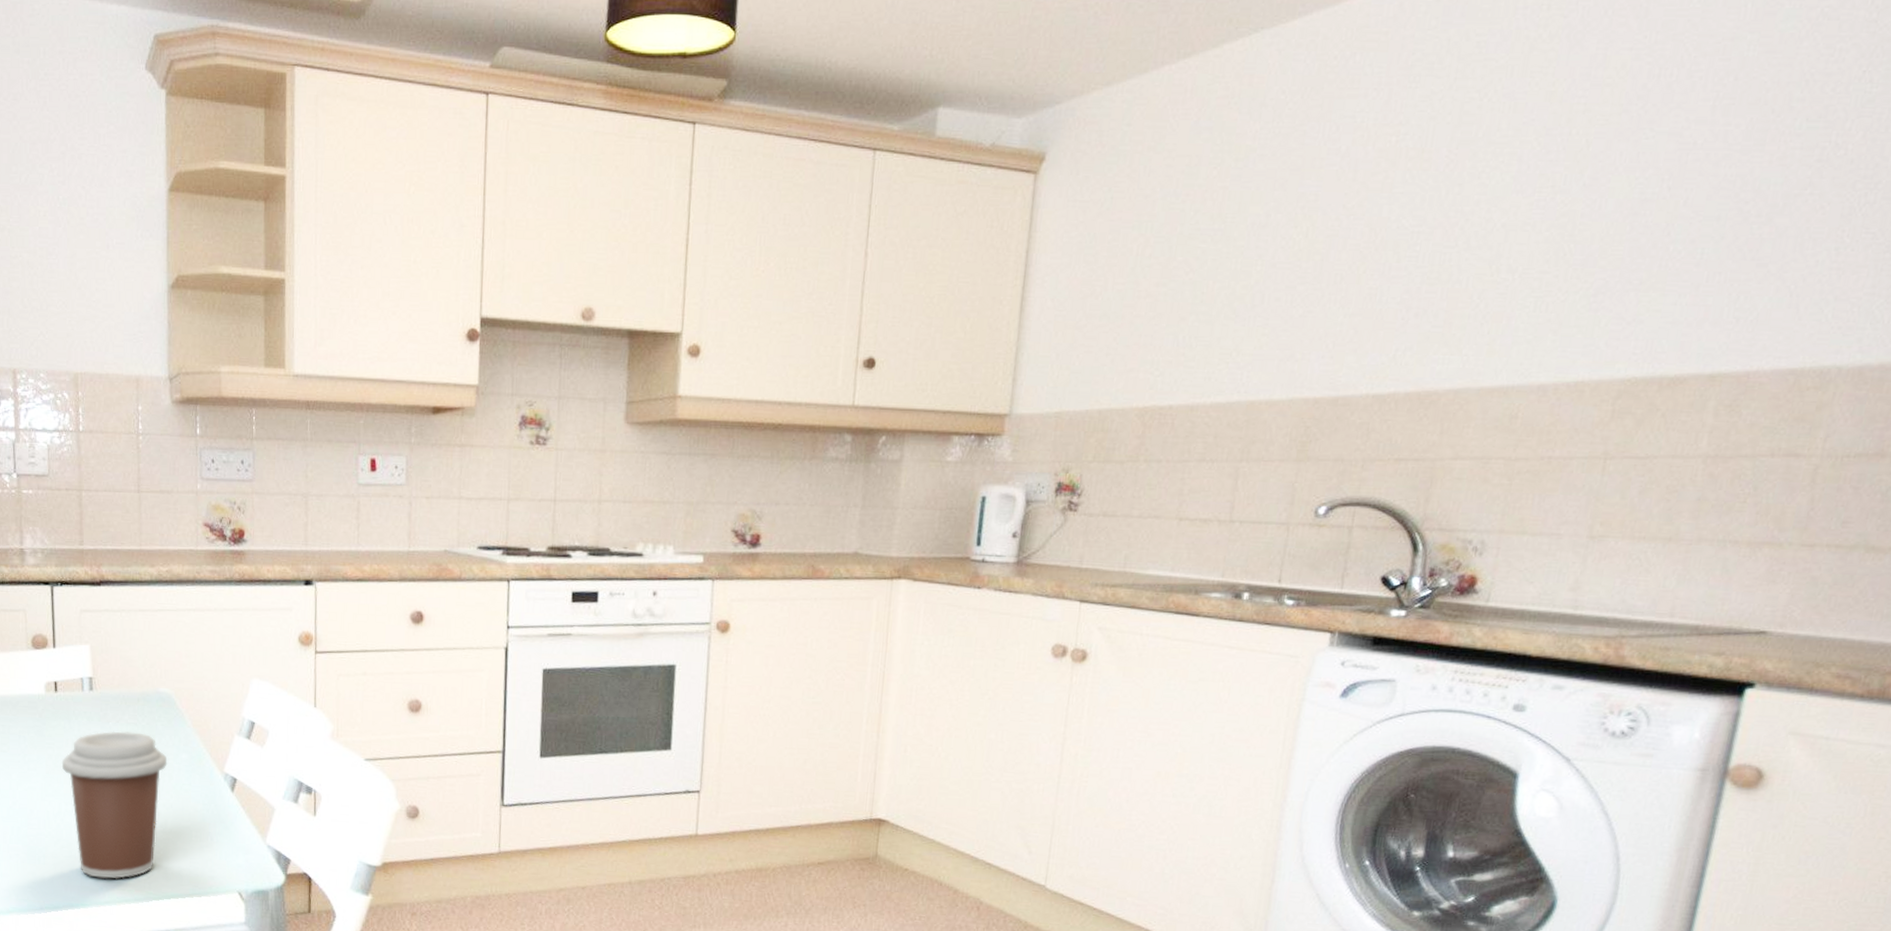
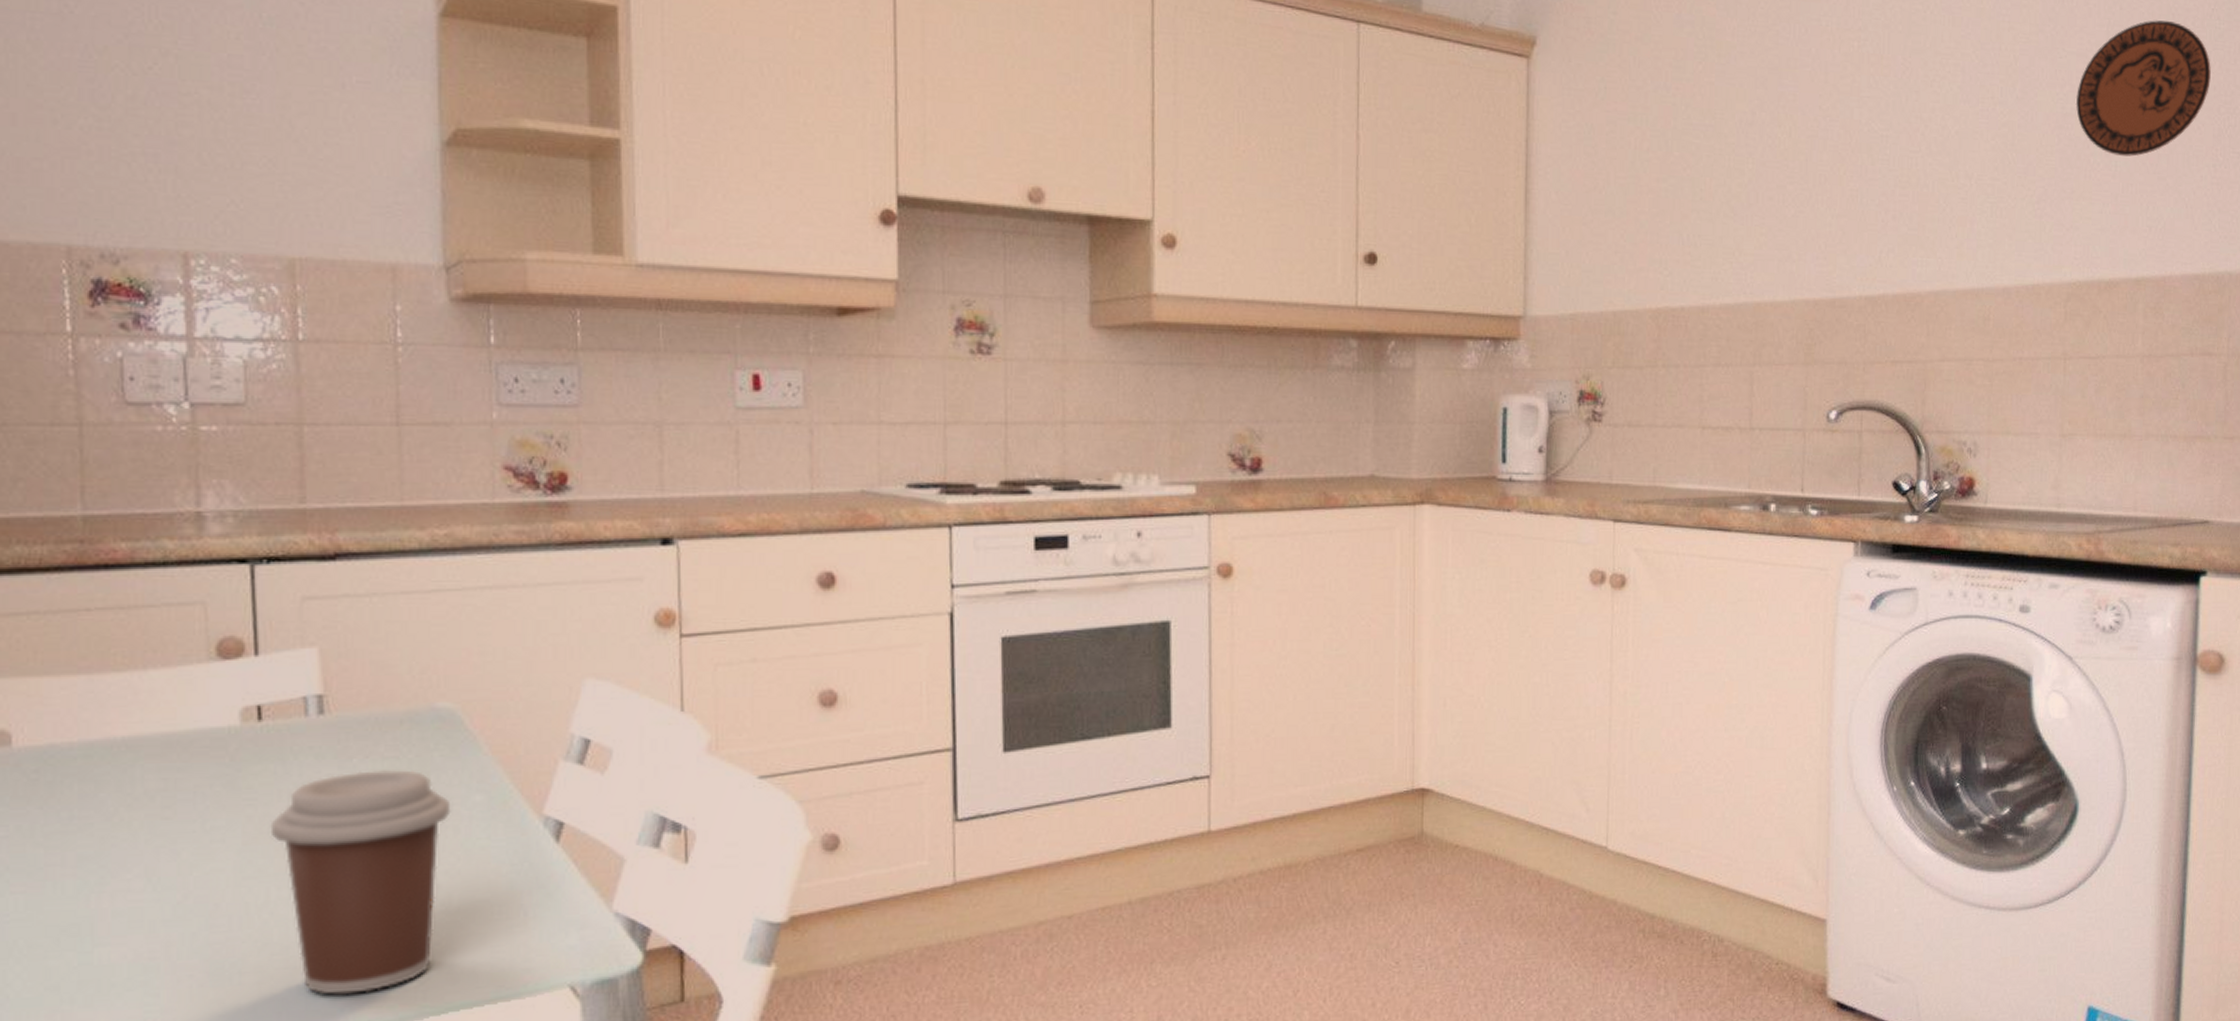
decorative plate: none [1658,89,1851,243] -> present [2075,20,2211,157]

